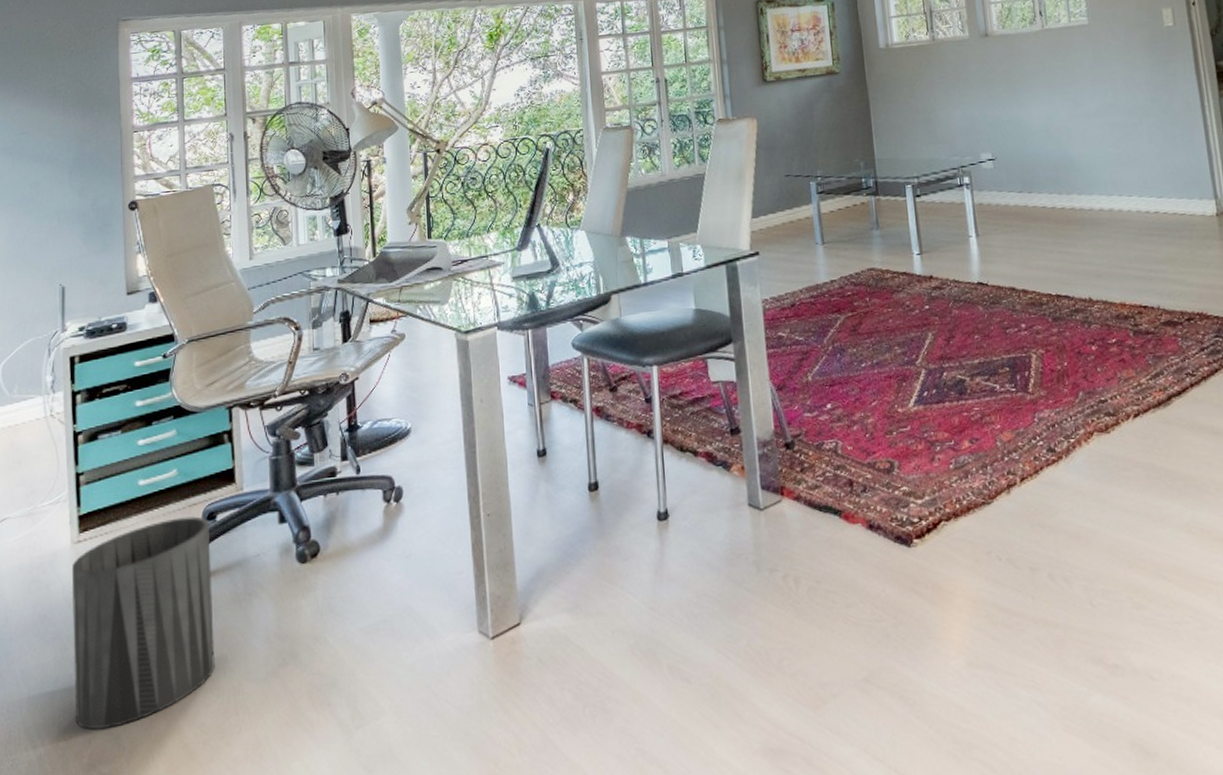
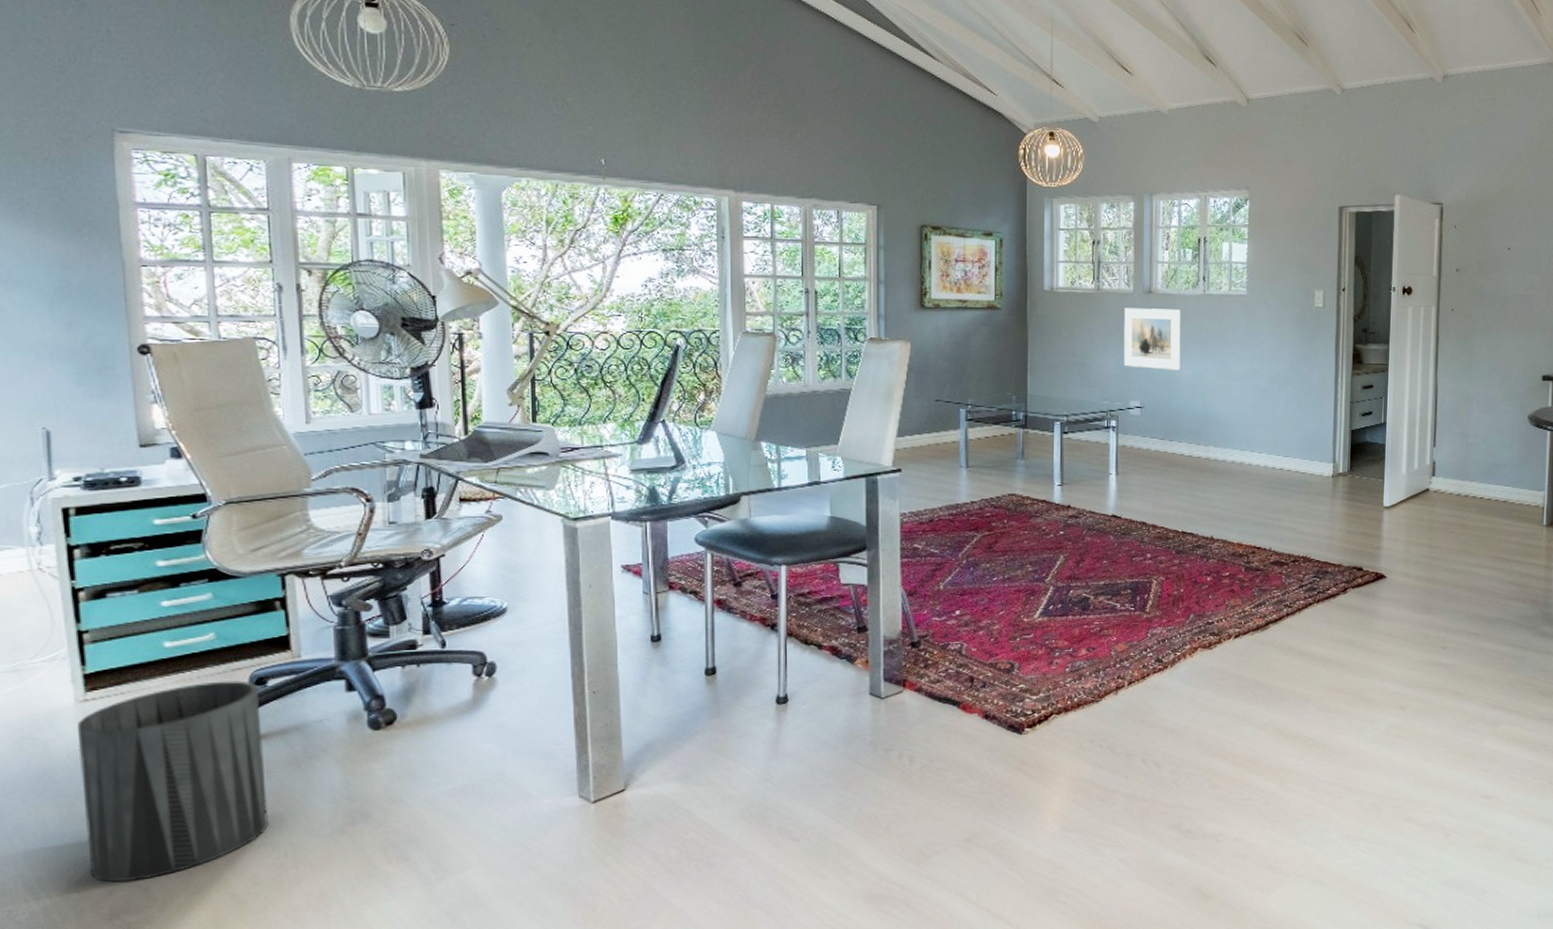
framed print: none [962,49,1029,118] -> present [1123,308,1181,371]

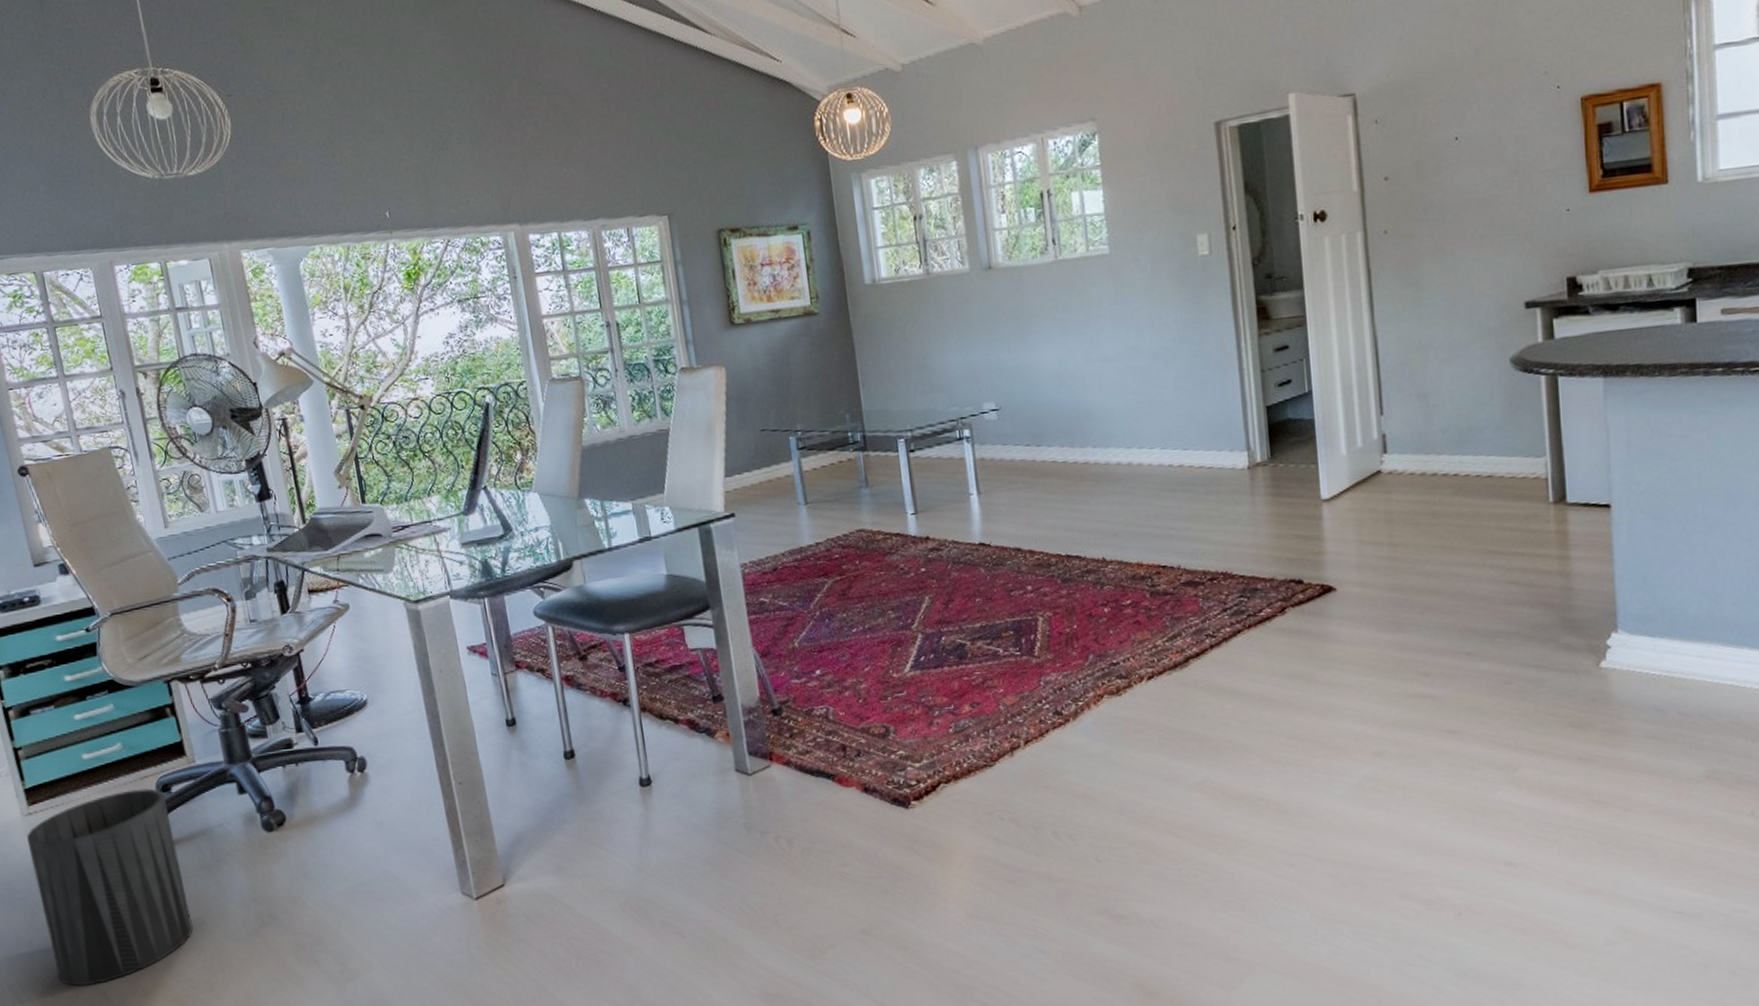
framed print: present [1123,308,1181,371] -> none [962,284,1039,363]

